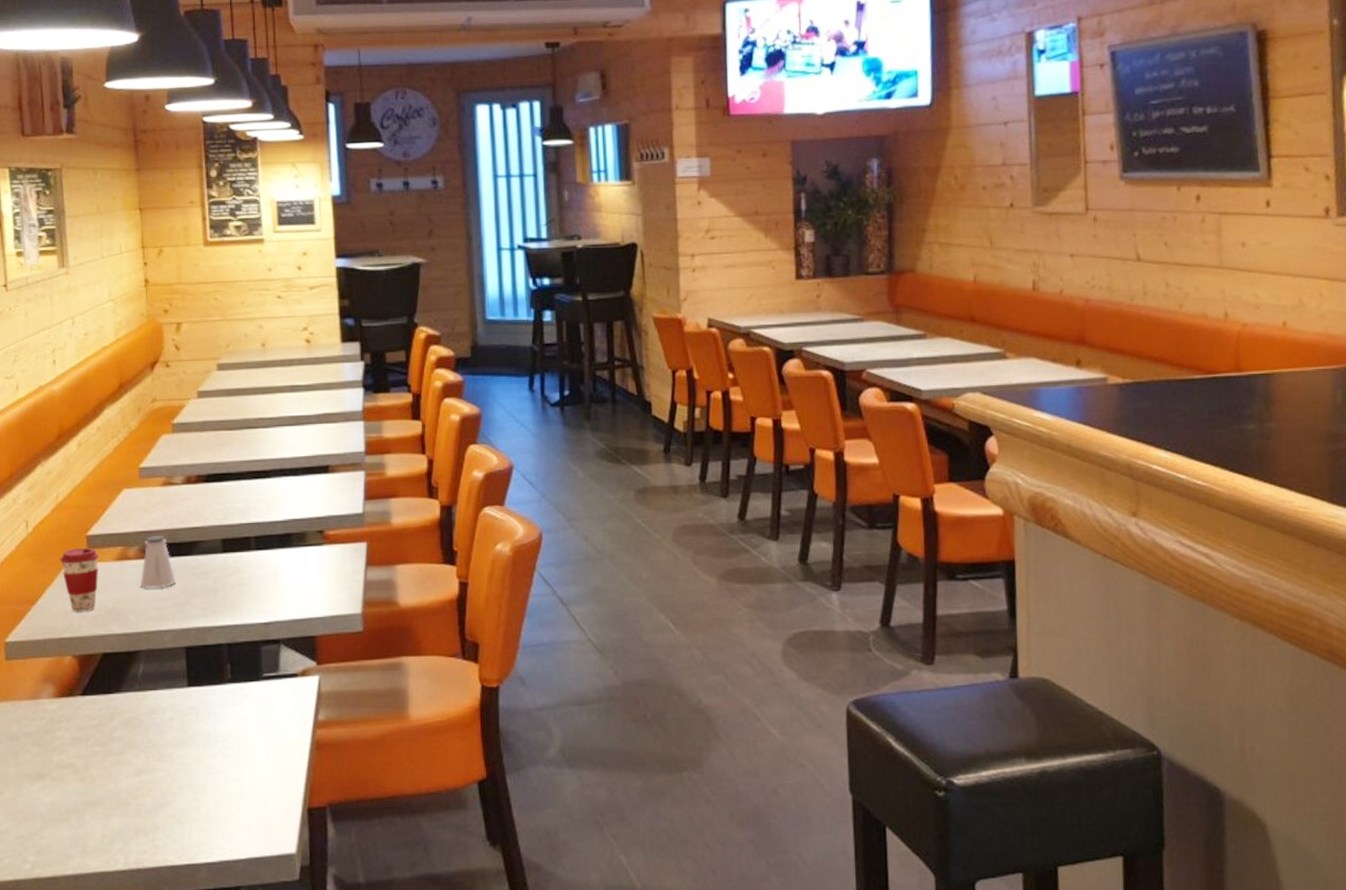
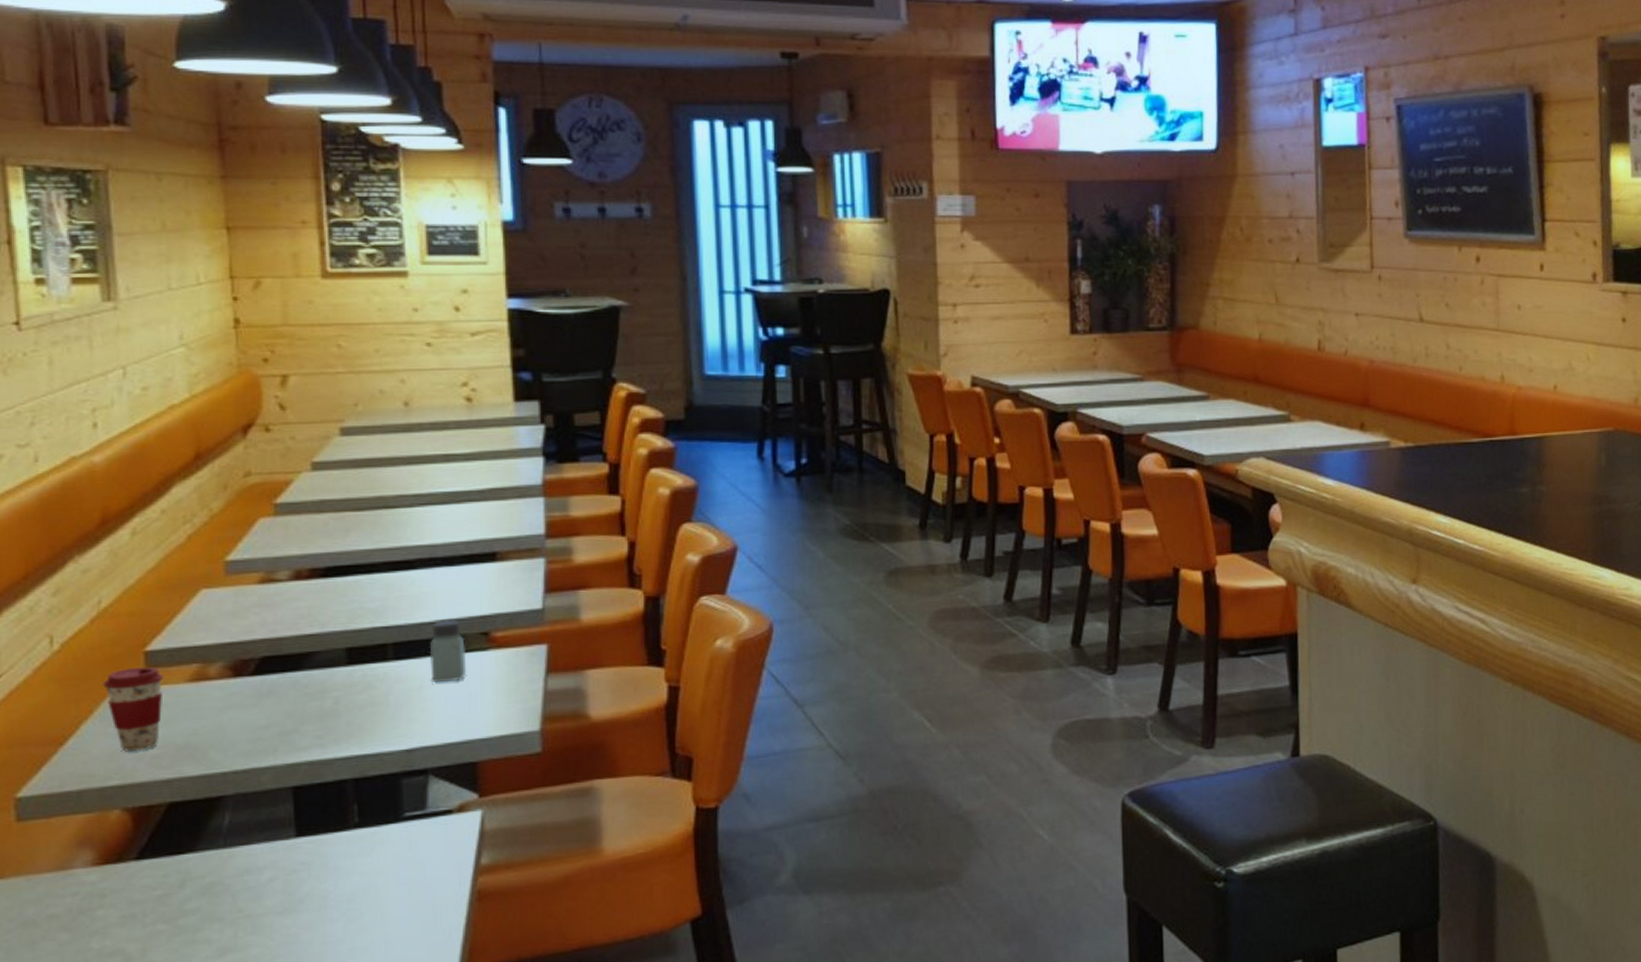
saltshaker: present [141,536,176,589] -> none [227,647,280,717]
saltshaker: none [280,520,308,570] -> present [429,620,467,683]

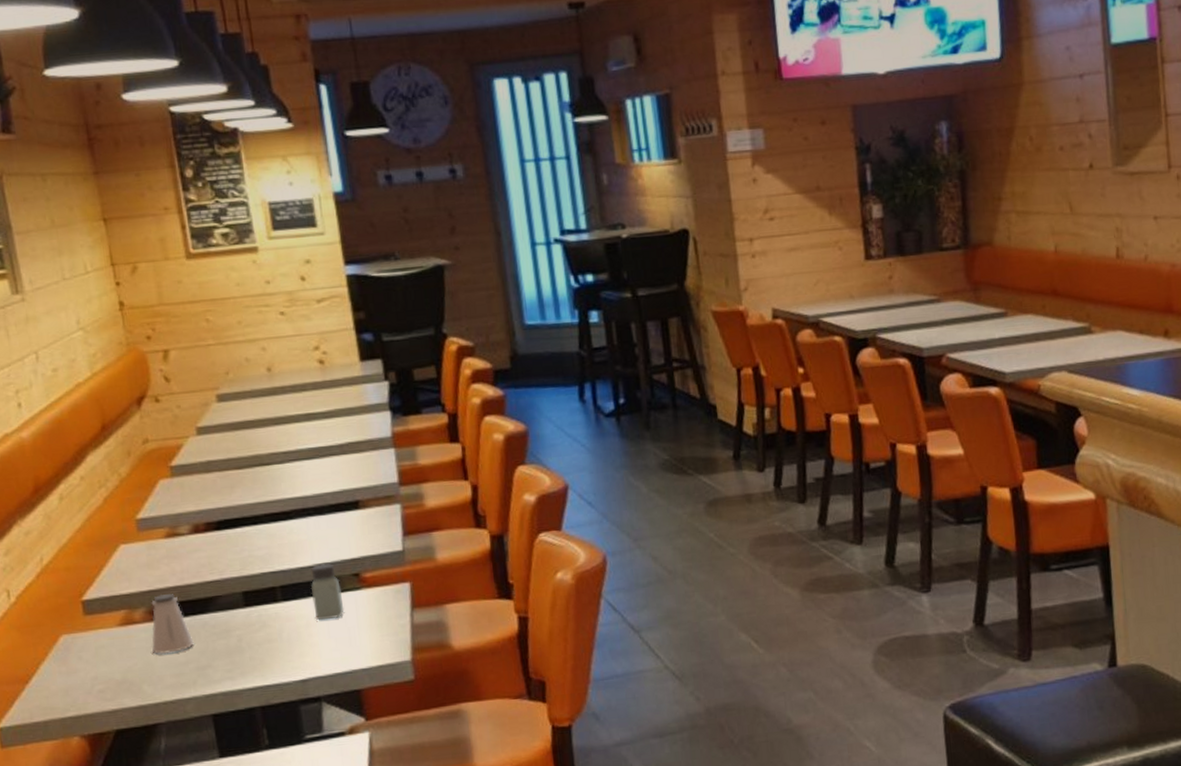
coffee cup: present [103,666,164,752] -> none [52,614,102,687]
saltshaker: none [227,647,280,717] -> present [151,594,194,655]

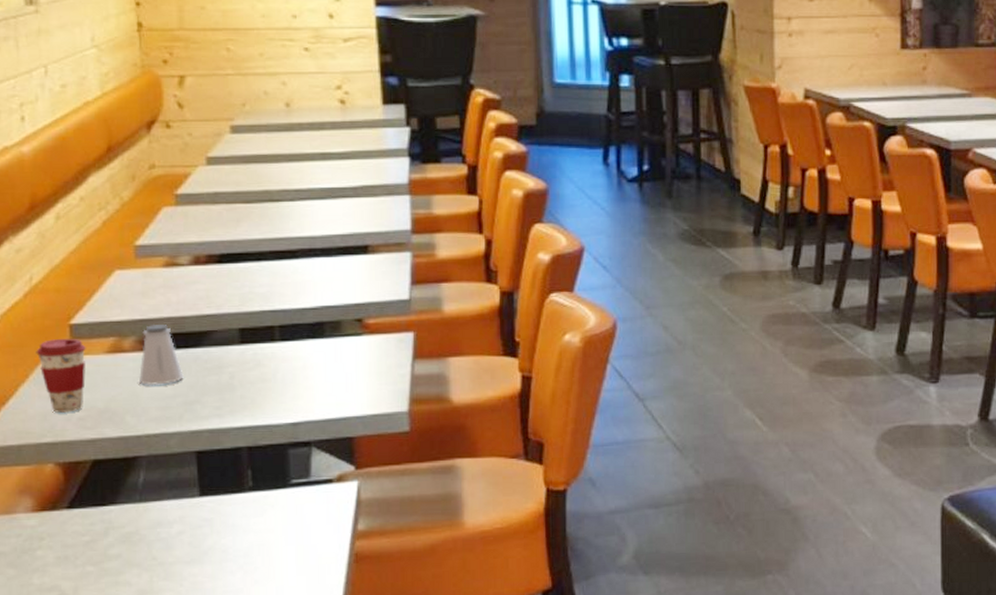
coffee cup: none [52,614,102,687] -> present [36,338,86,413]
saltshaker: present [310,563,344,621] -> none [310,307,344,364]

